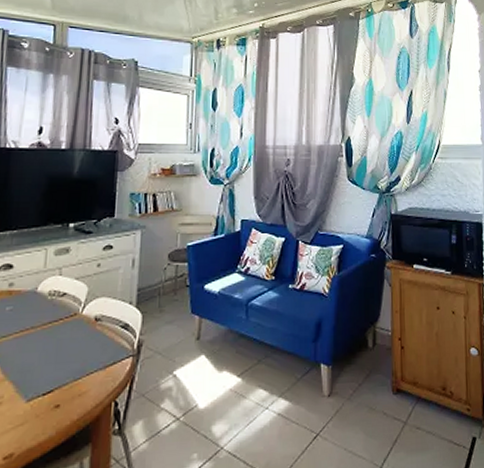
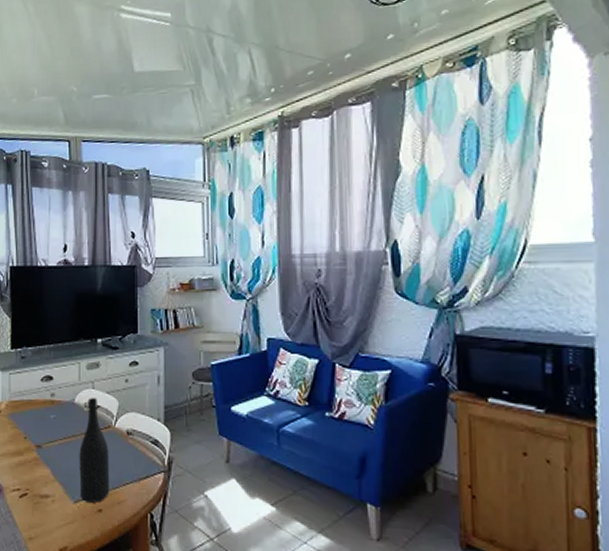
wine bottle: none [35,285,73,399] -> present [79,398,110,503]

